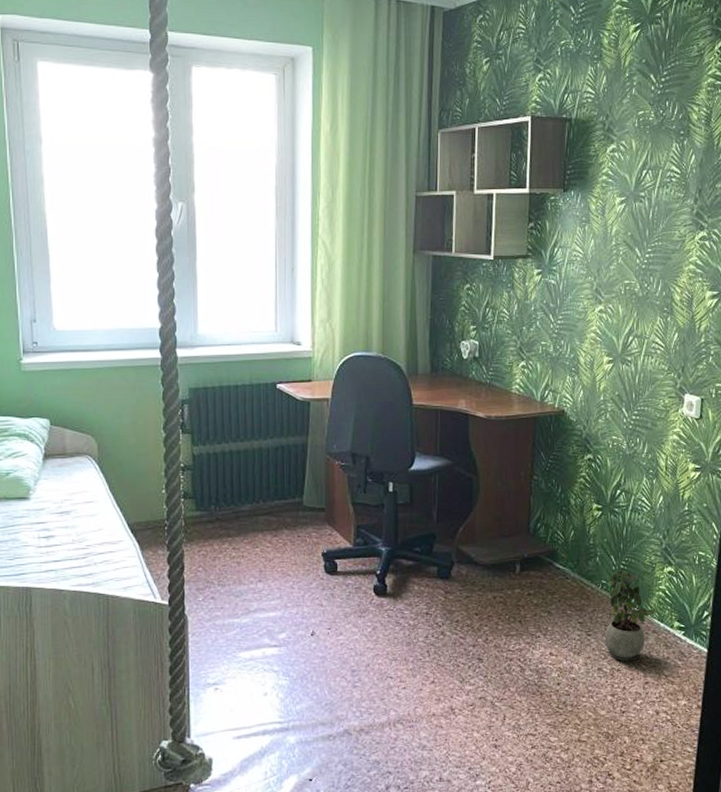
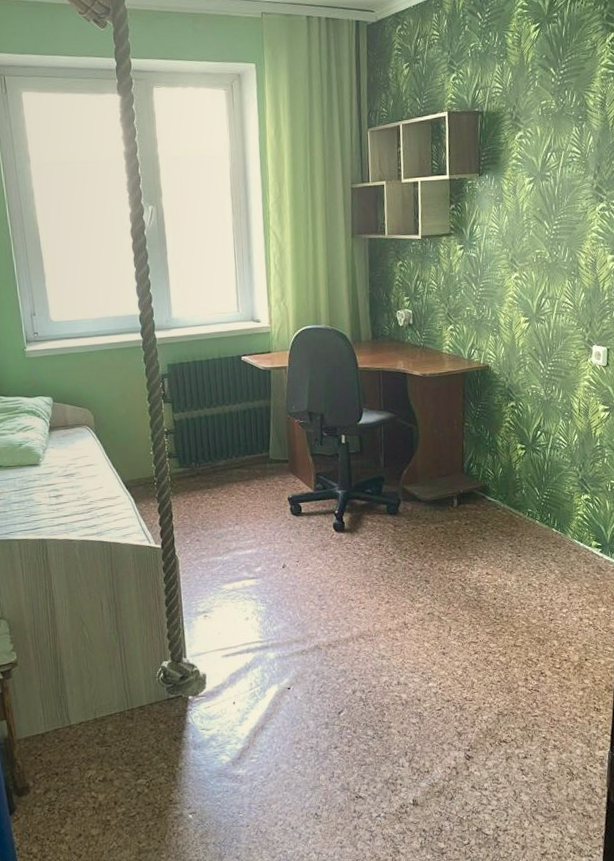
potted plant: present [604,567,655,661] -> none [532,497,575,577]

